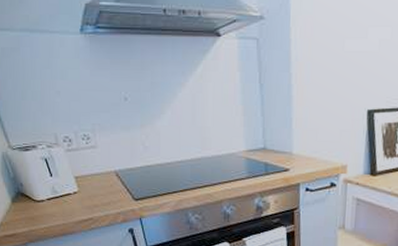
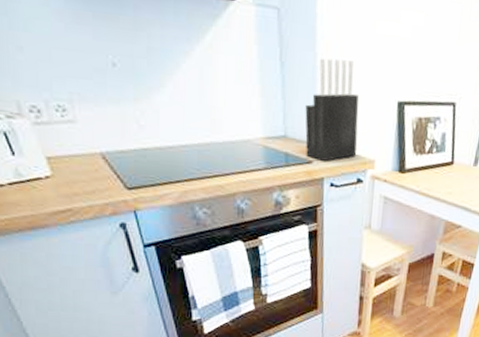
knife block: none [282,77,331,168] -> present [305,58,359,161]

